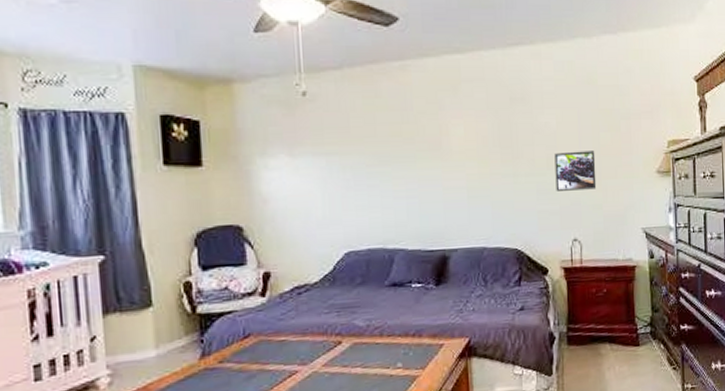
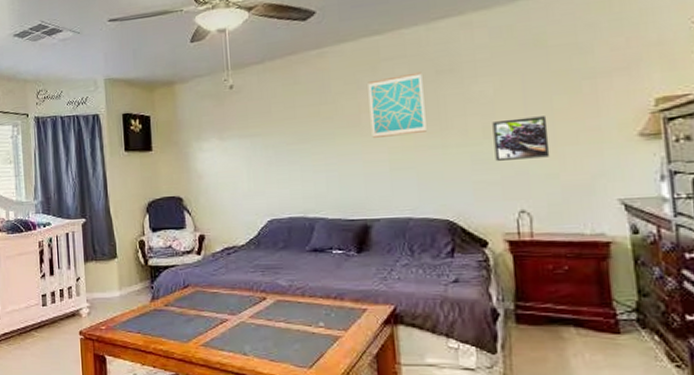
wall art: none [449,98,501,163] -> present [368,72,427,138]

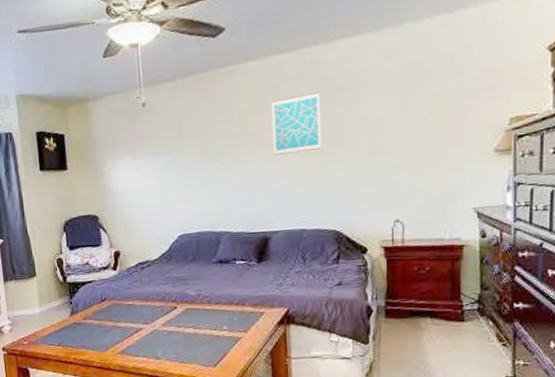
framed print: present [492,116,550,161] -> none [377,134,423,176]

